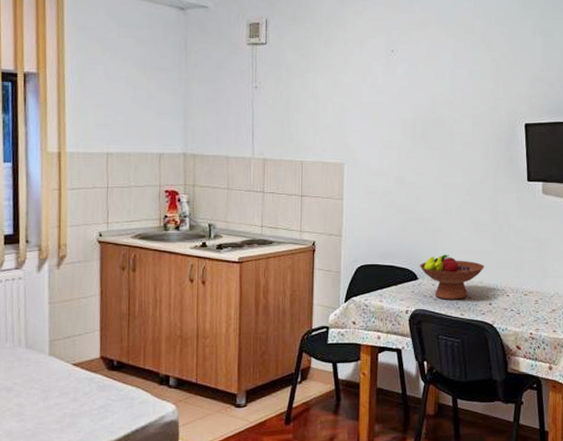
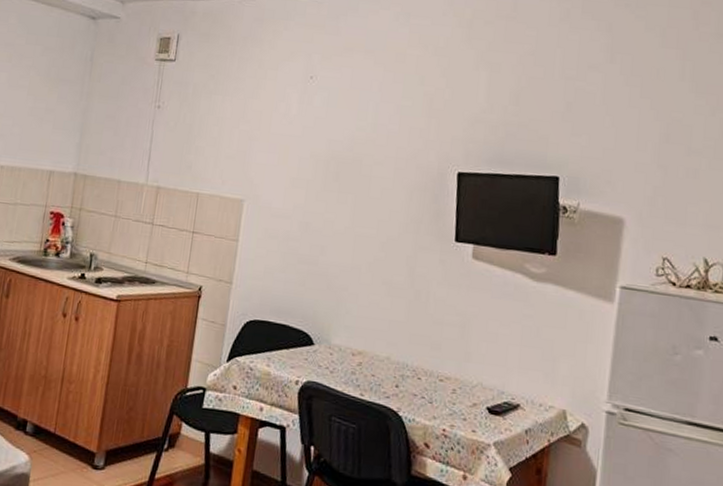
fruit bowl: present [419,254,484,300] -> none [316,318,394,376]

